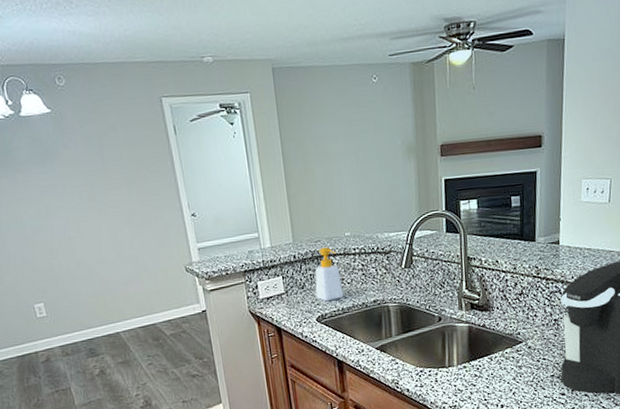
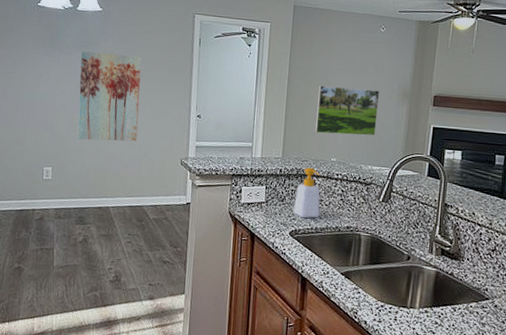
wall art: none [39,159,131,267] -> present [77,51,142,142]
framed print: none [318,150,387,209] -> present [314,85,380,136]

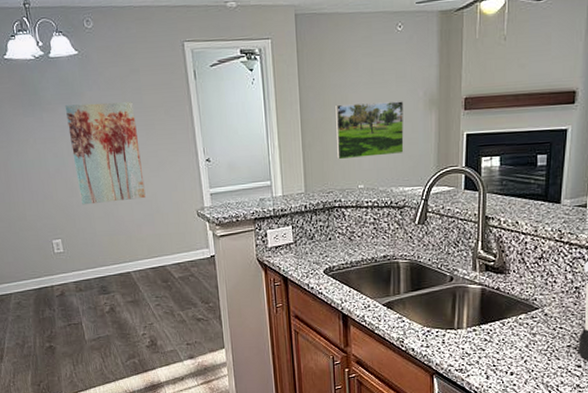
soap bottle: present [293,167,321,219] -> none [324,198,353,254]

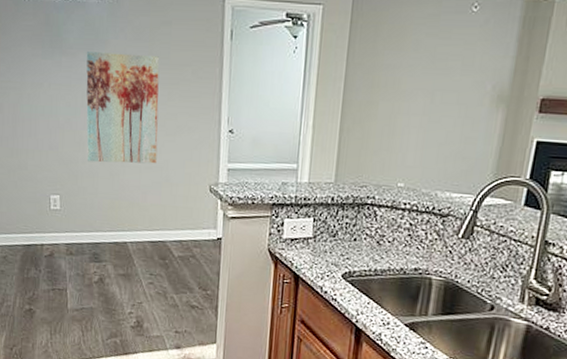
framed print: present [335,101,404,160] -> none [377,87,467,154]

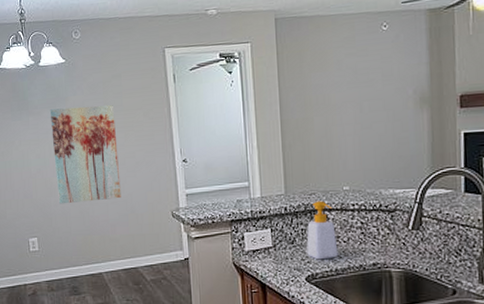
soap bottle: none [347,194,383,258] -> present [306,200,339,260]

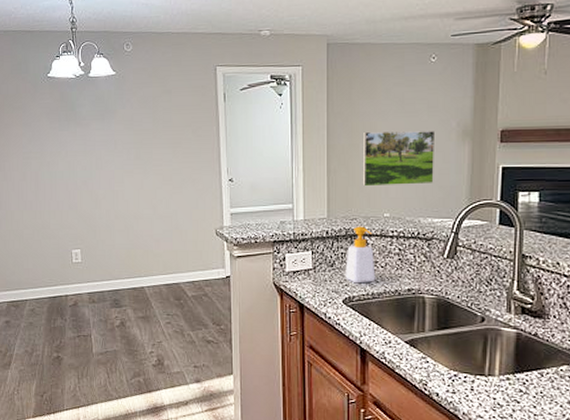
wall art: present [49,105,121,204] -> none [98,120,166,217]
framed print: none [317,100,393,161] -> present [362,131,436,187]

